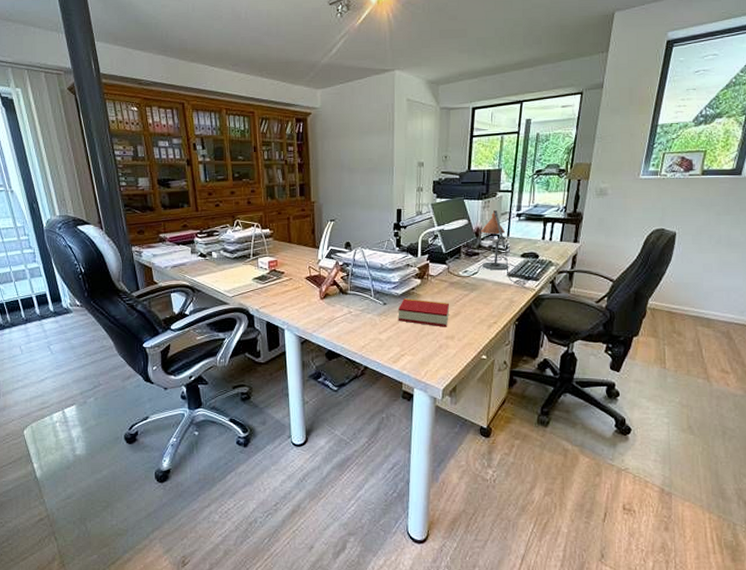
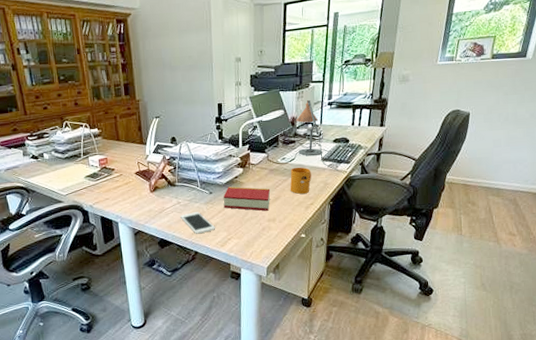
cell phone: none [350,323,388,348] -> present [180,212,215,234]
mug: none [471,281,496,312] -> present [290,167,312,195]

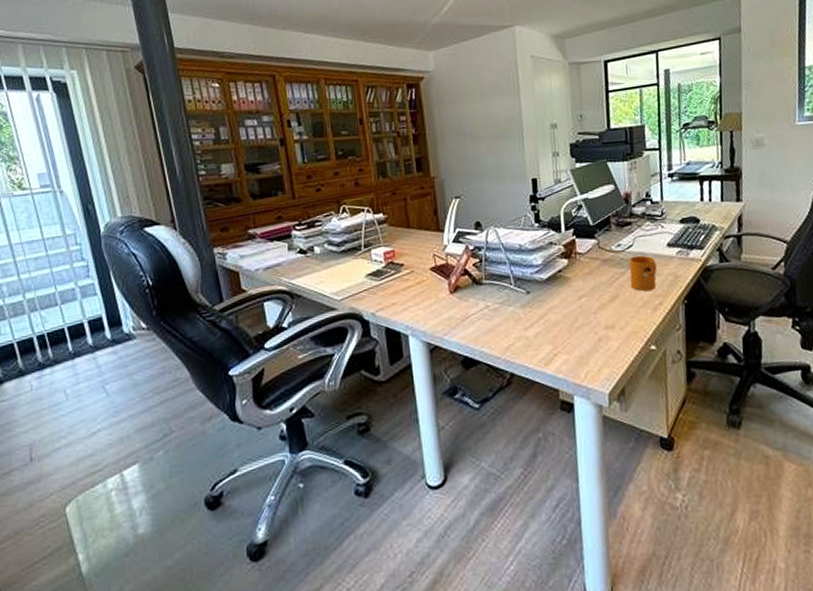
cell phone: present [180,212,215,234] -> none [489,318,536,349]
book: present [223,186,271,211] -> none [545,283,606,315]
desk lamp: present [296,100,339,171] -> none [630,172,691,259]

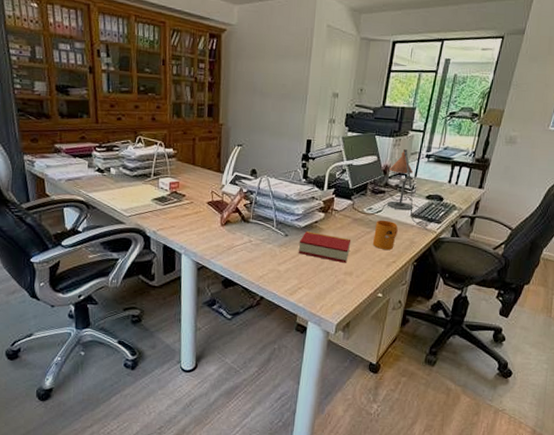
book: none [545,283,606,315] -> present [298,231,351,263]
desk lamp: none [630,172,691,259] -> present [387,149,428,230]

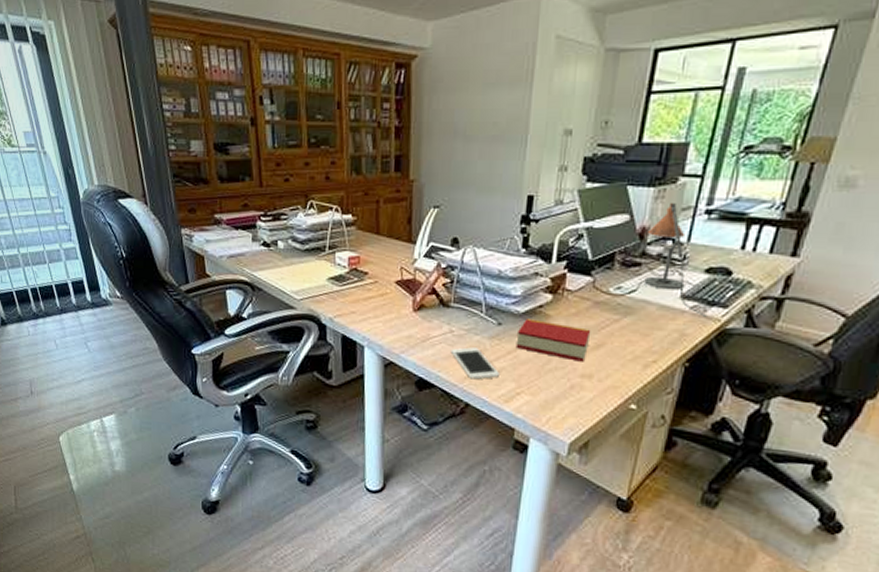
cell phone: none [249,253,286,278] -> present [450,347,499,380]
mug: present [372,220,398,250] -> none [622,303,661,346]

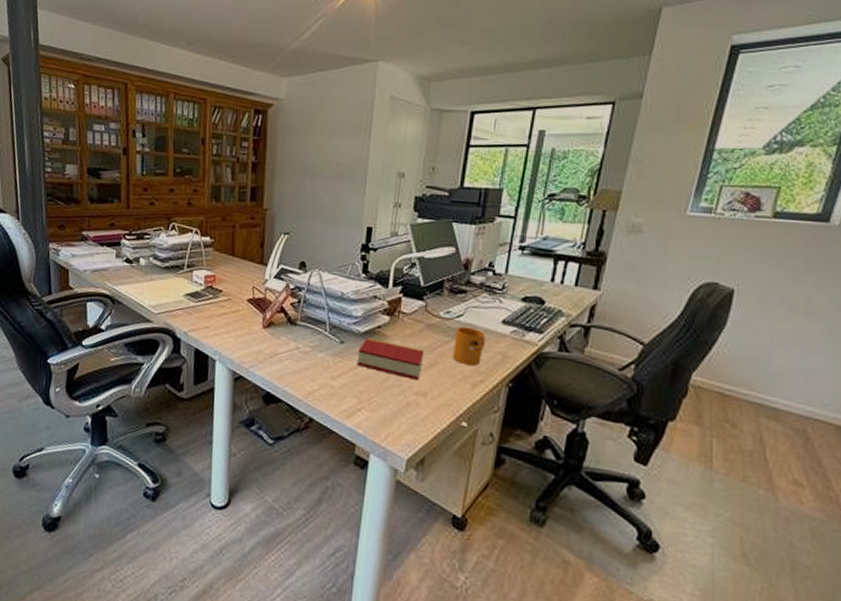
cell phone: present [450,347,499,380] -> none [296,363,342,395]
mug: none [622,303,661,346] -> present [452,326,485,366]
desk lamp: present [644,203,707,317] -> none [469,239,526,341]

